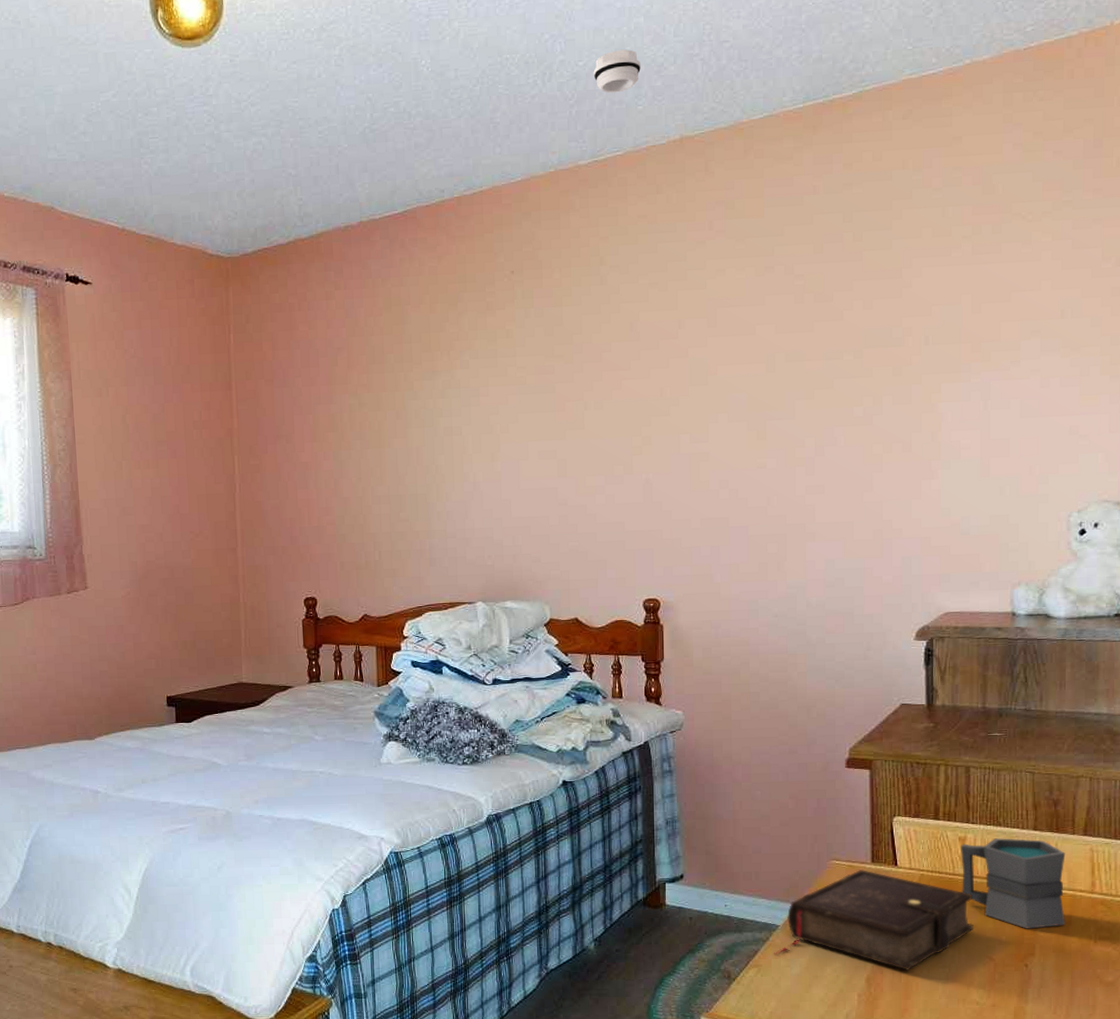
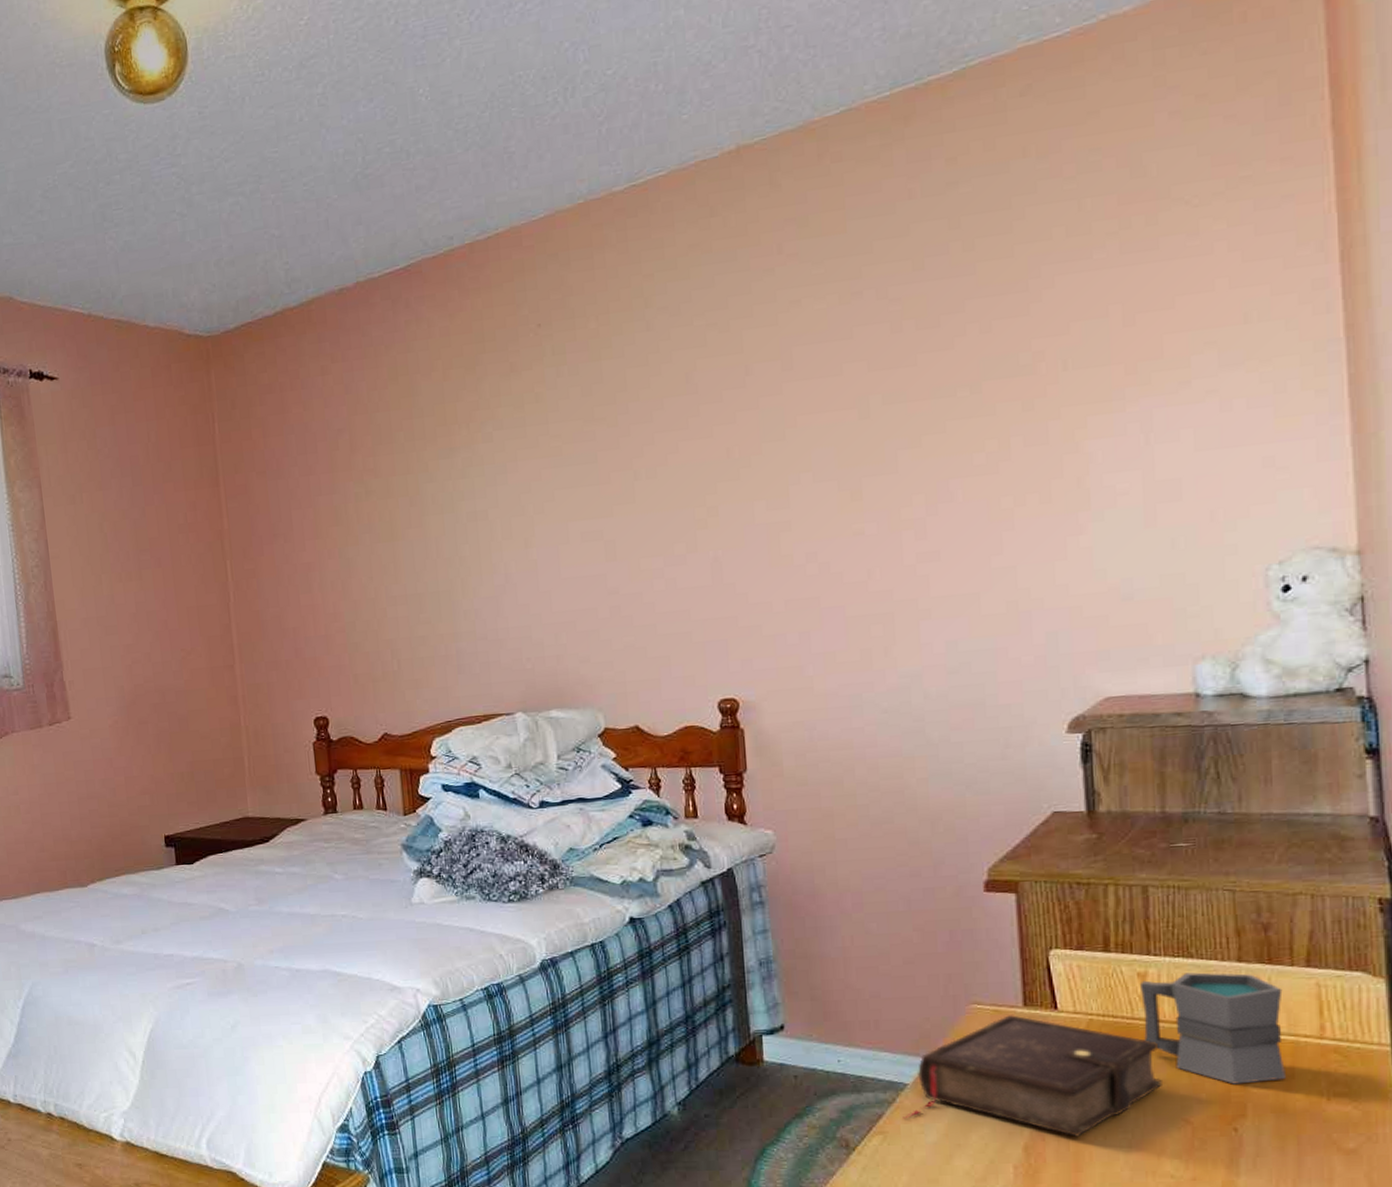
smoke detector: present [593,49,642,93] -> none [625,49,685,104]

